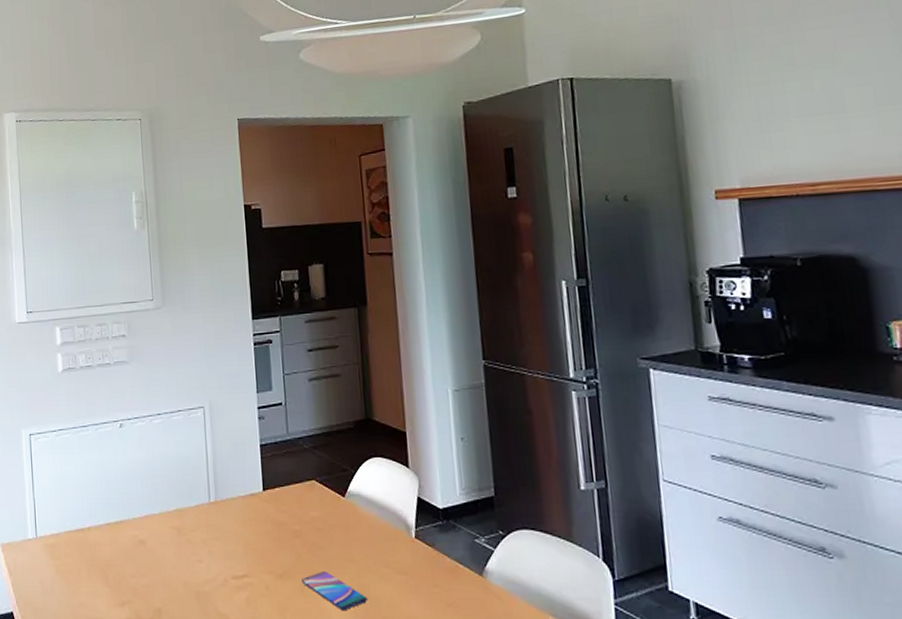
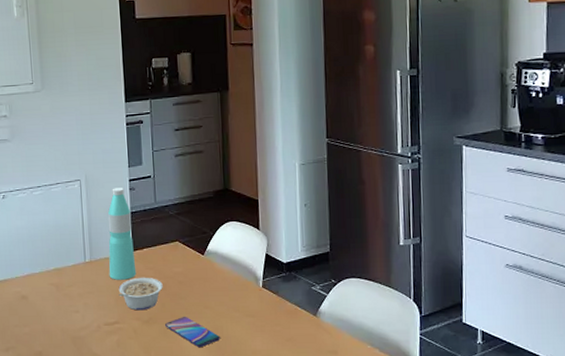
water bottle: none [234,416,268,525] -> present [107,187,137,280]
legume: none [247,522,298,562] -> present [118,277,163,311]

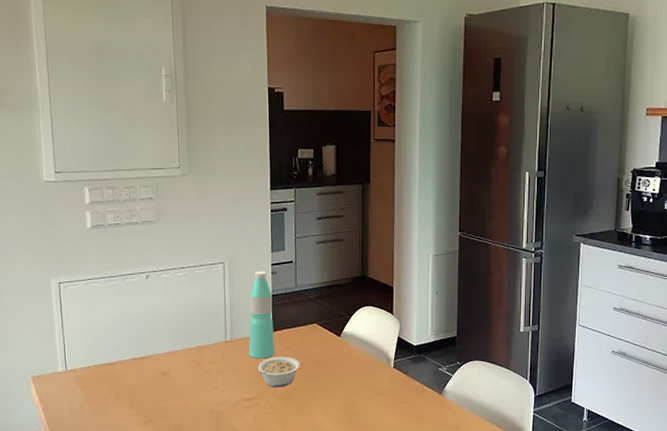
smartphone: present [164,316,220,348] -> none [300,393,352,423]

